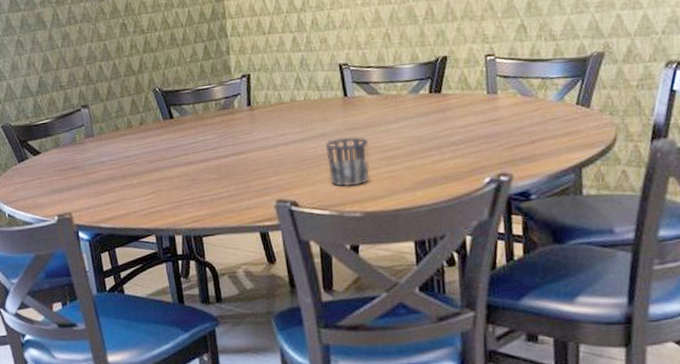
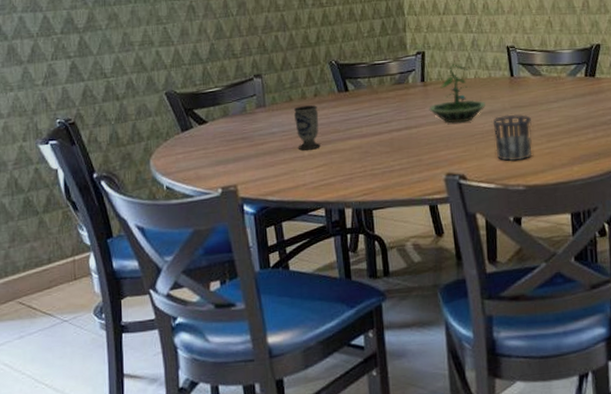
cup: none [120,133,148,179] -> present [293,105,321,150]
terrarium: none [256,86,317,148] -> present [429,64,485,124]

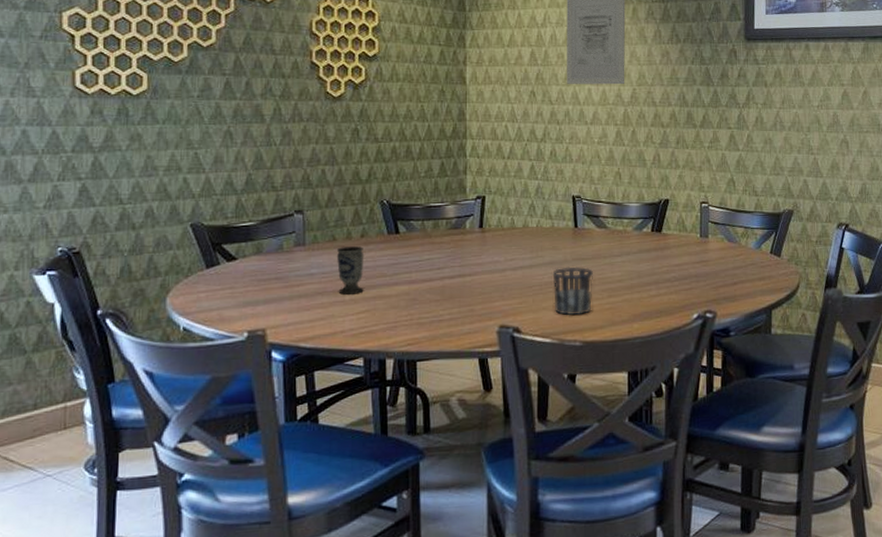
terrarium: present [429,64,485,124] -> none [485,211,546,273]

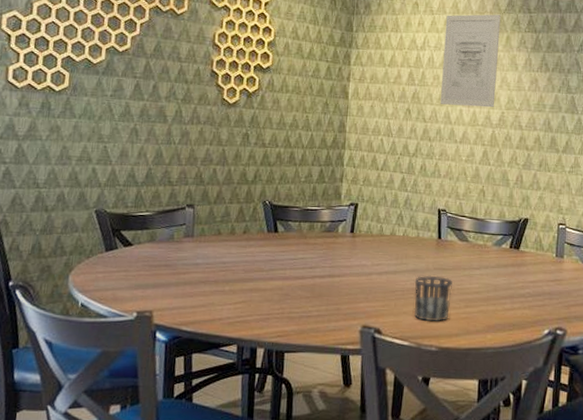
cup: present [336,246,364,295] -> none [219,241,245,285]

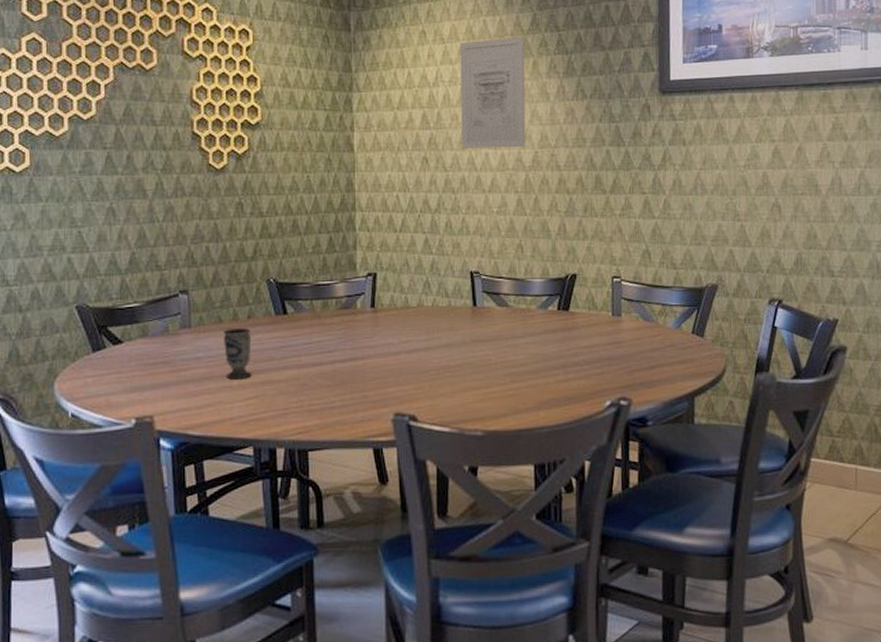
cup: none [219,241,245,285] -> present [223,328,252,380]
cup: present [413,275,453,322] -> none [450,349,496,403]

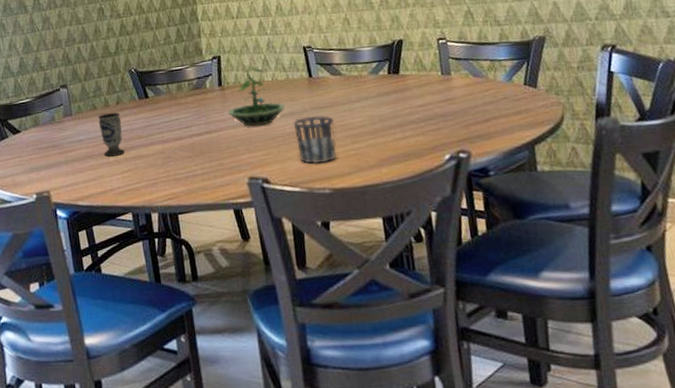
terrarium: none [378,289,443,356] -> present [228,67,285,127]
cup: none [450,349,496,403] -> present [293,115,336,164]

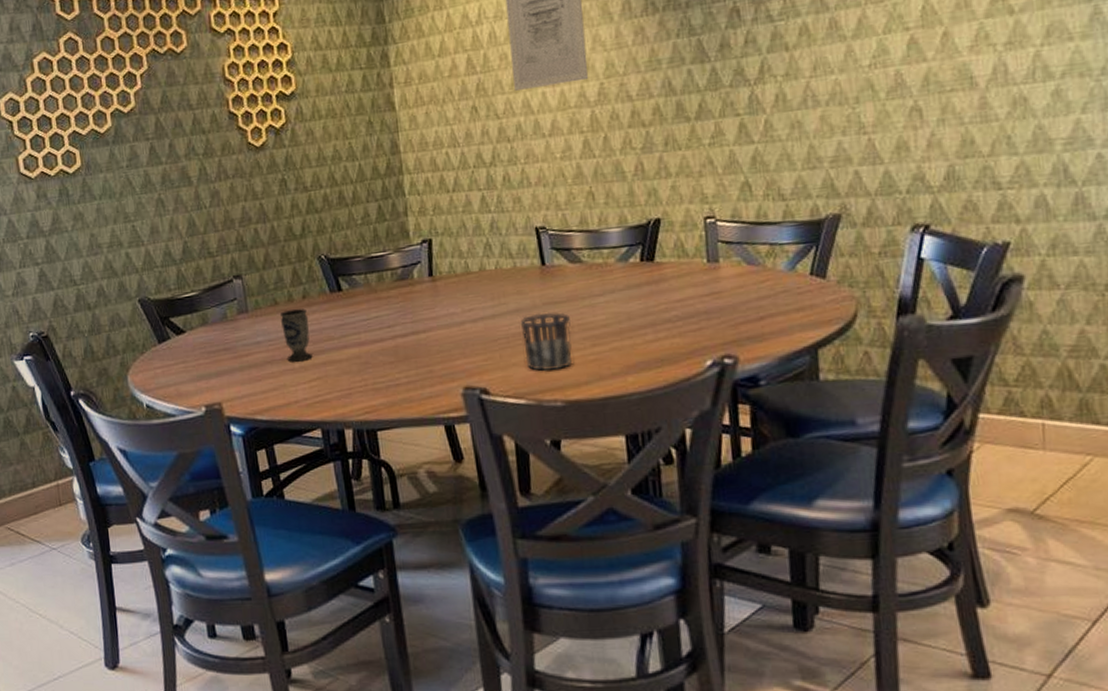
terrarium: present [228,67,285,127] -> none [439,252,510,326]

